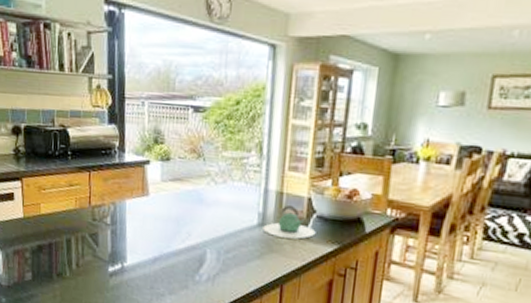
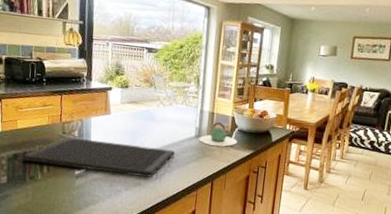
cutting board: none [47,225,231,279] -> present [21,138,175,178]

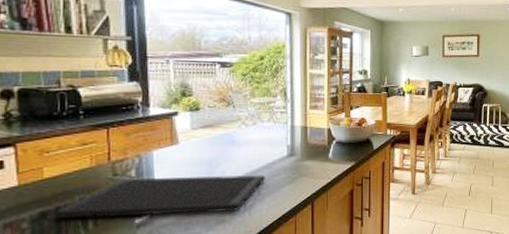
teapot: present [199,121,238,147] -> none [292,136,336,163]

